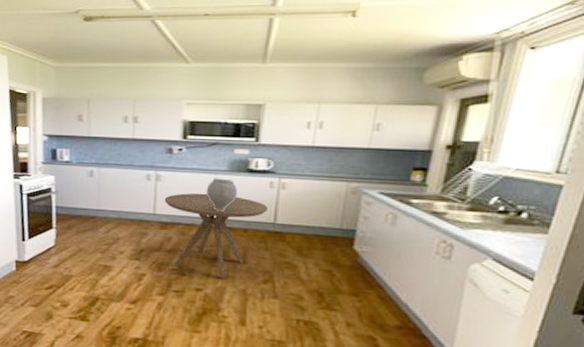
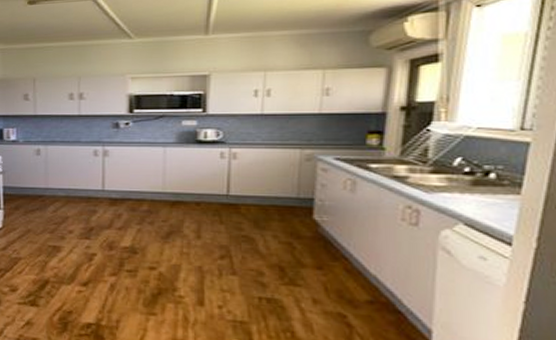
dining table: present [164,193,269,279] -> none [113,167,221,256]
ceramic pot: present [206,178,238,212] -> none [155,151,188,185]

